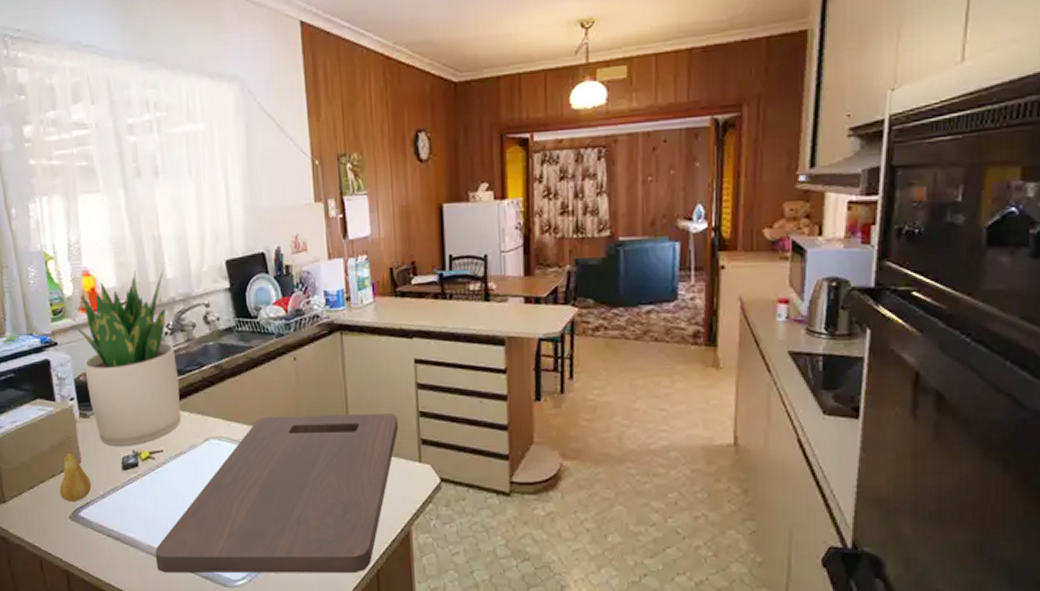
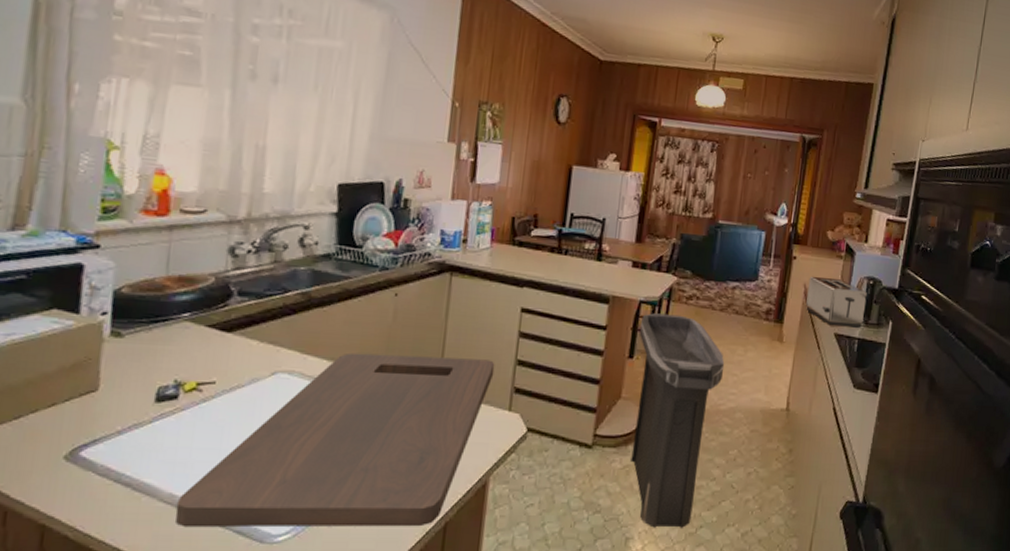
fruit: present [59,452,92,501] -> none [57,377,108,438]
planter: present [72,270,181,446] -> none [126,178,261,374]
trash can: none [542,349,649,576] -> present [631,313,725,528]
toaster: none [745,284,829,343] -> present [806,276,867,328]

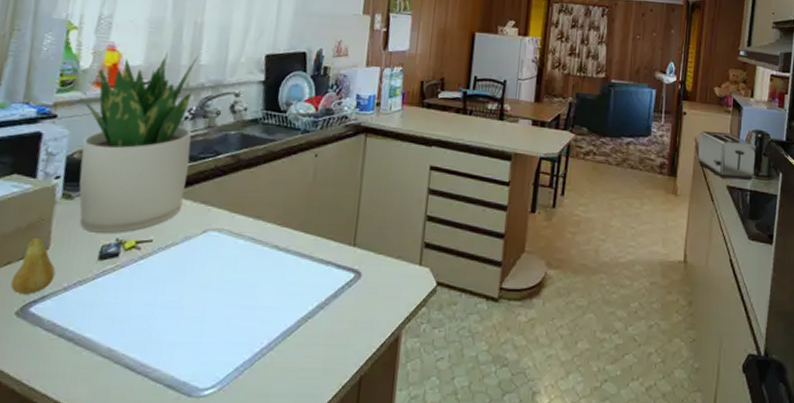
fruit: none [57,377,108,438] -> present [10,237,56,294]
planter: none [126,178,261,374] -> present [78,52,198,233]
cutting board: present [175,352,495,528] -> none [111,211,407,381]
trash can: present [631,313,725,528] -> none [536,169,623,382]

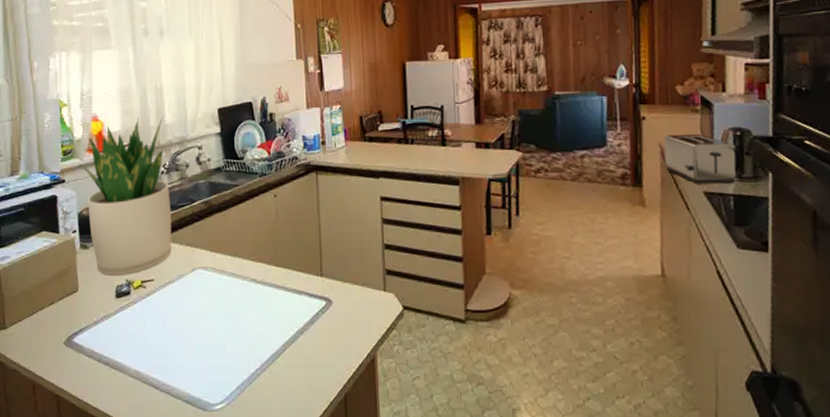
fruit: present [10,237,56,294] -> none [57,281,87,328]

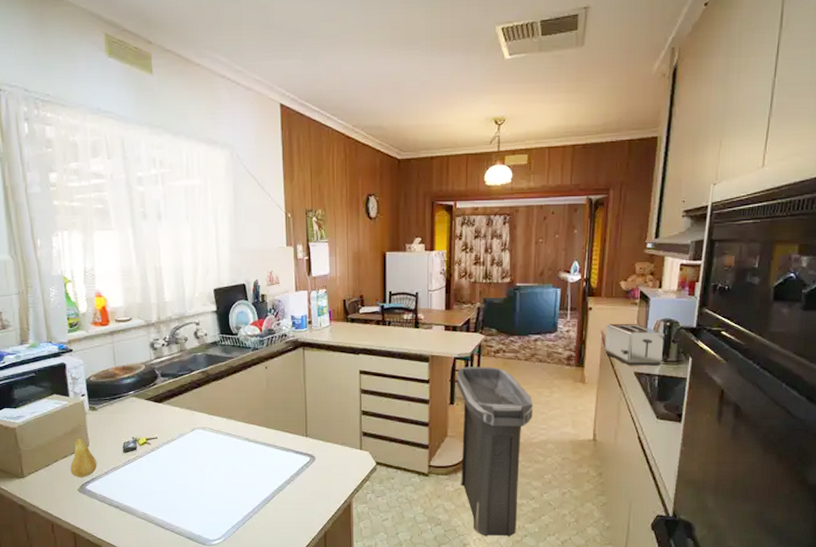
fruit: none [57,281,87,328] -> present [70,438,97,477]
planter: present [80,116,172,275] -> none [85,294,173,433]
trash can: none [492,189,586,400] -> present [456,367,534,537]

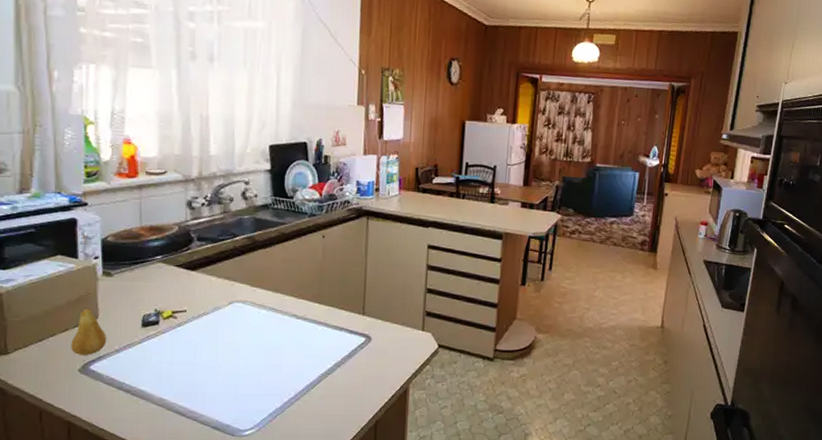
trash can: present [456,367,534,537] -> none [527,246,606,426]
toaster: present [605,323,664,366] -> none [677,210,733,255]

